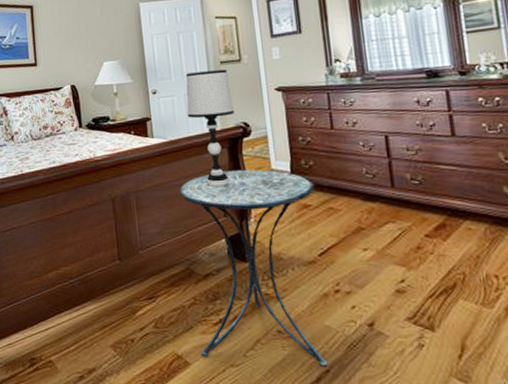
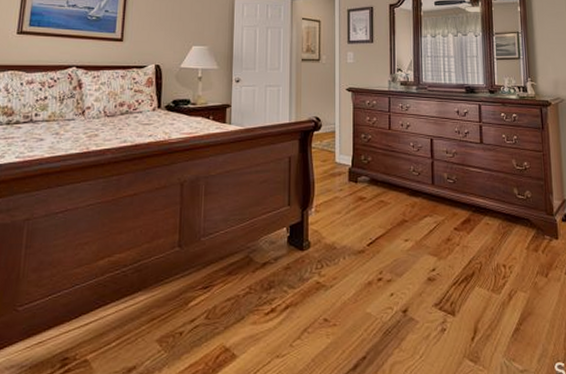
side table: present [180,169,328,366] -> none [249,161,370,353]
table lamp: present [185,69,234,187] -> none [265,66,309,177]

